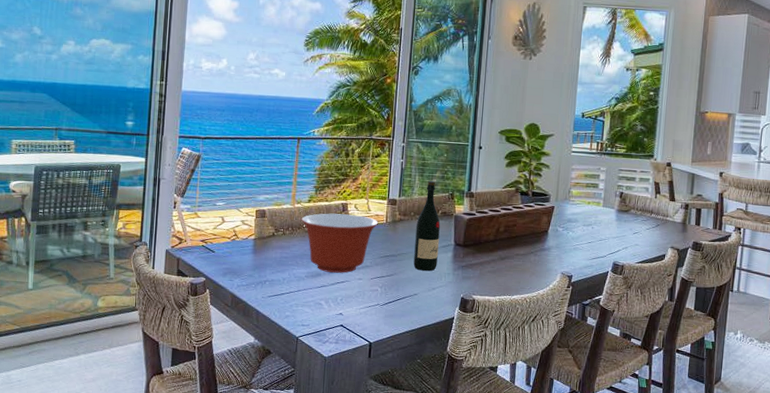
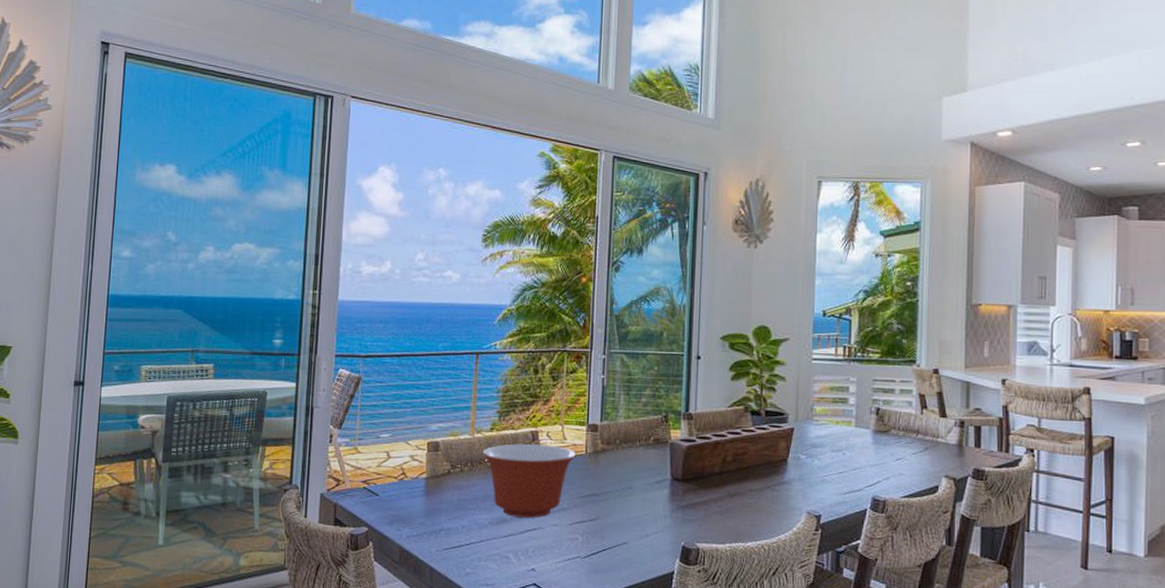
wine bottle: present [413,181,440,272] -> none [621,401,653,514]

